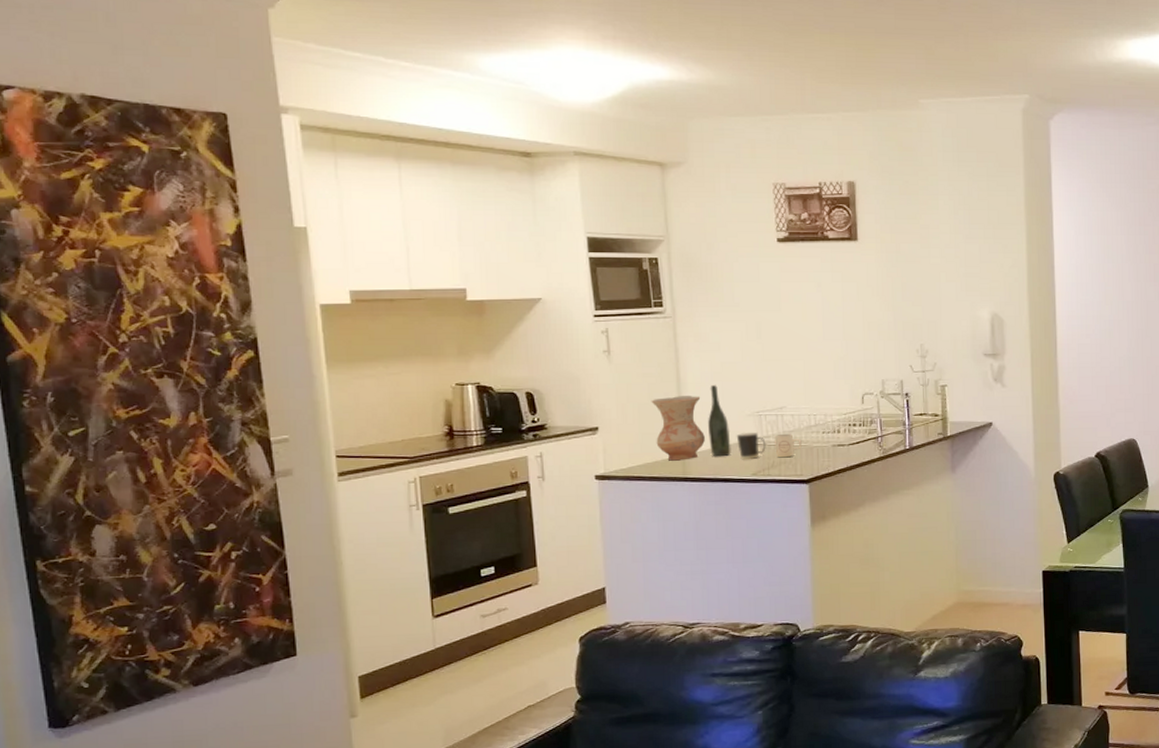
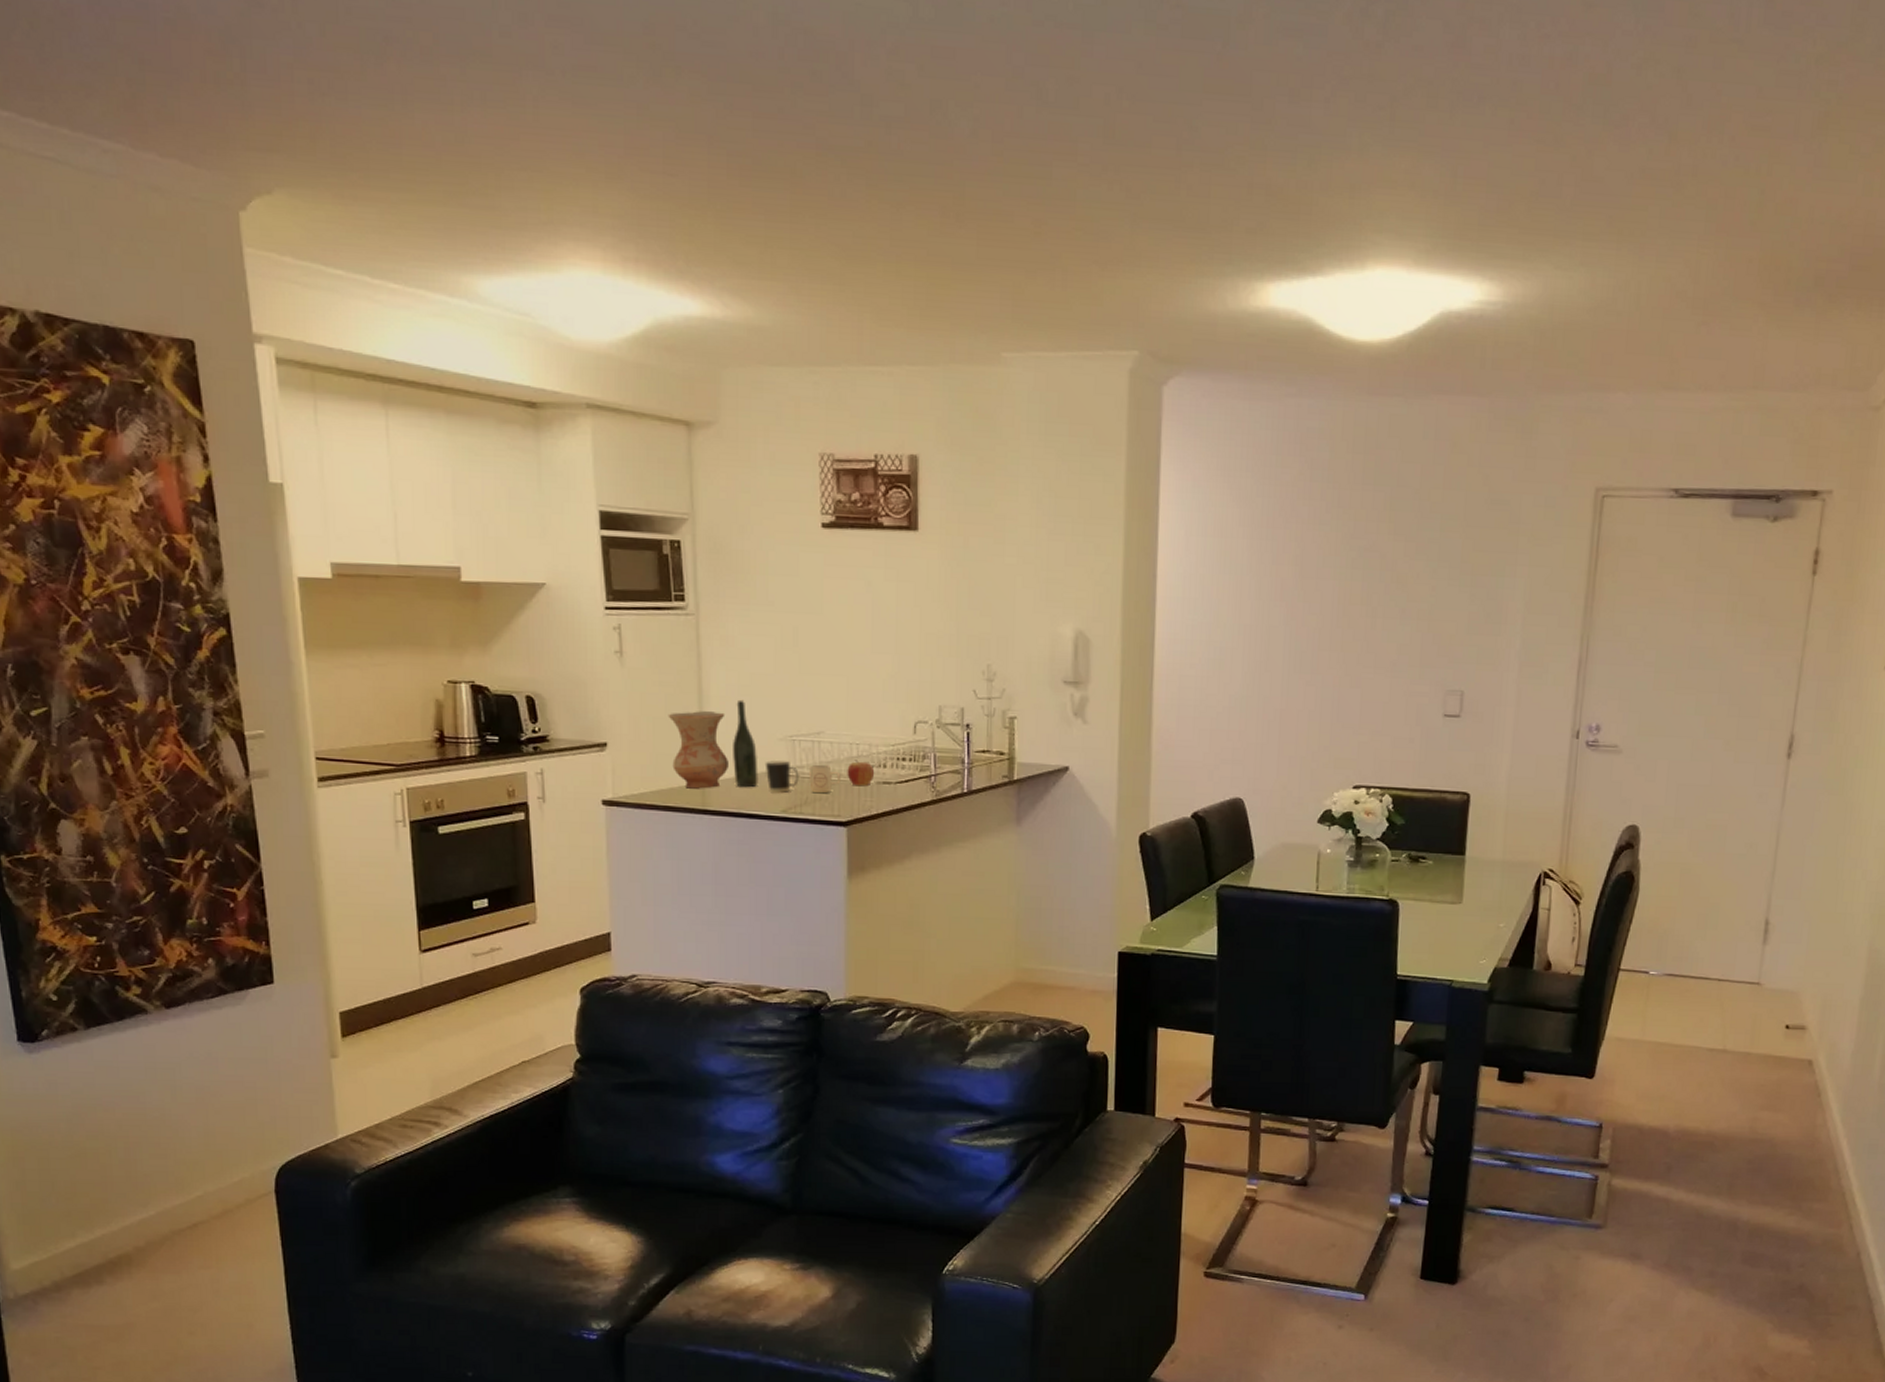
fruit: none [807,428,831,450] -> present [847,760,875,787]

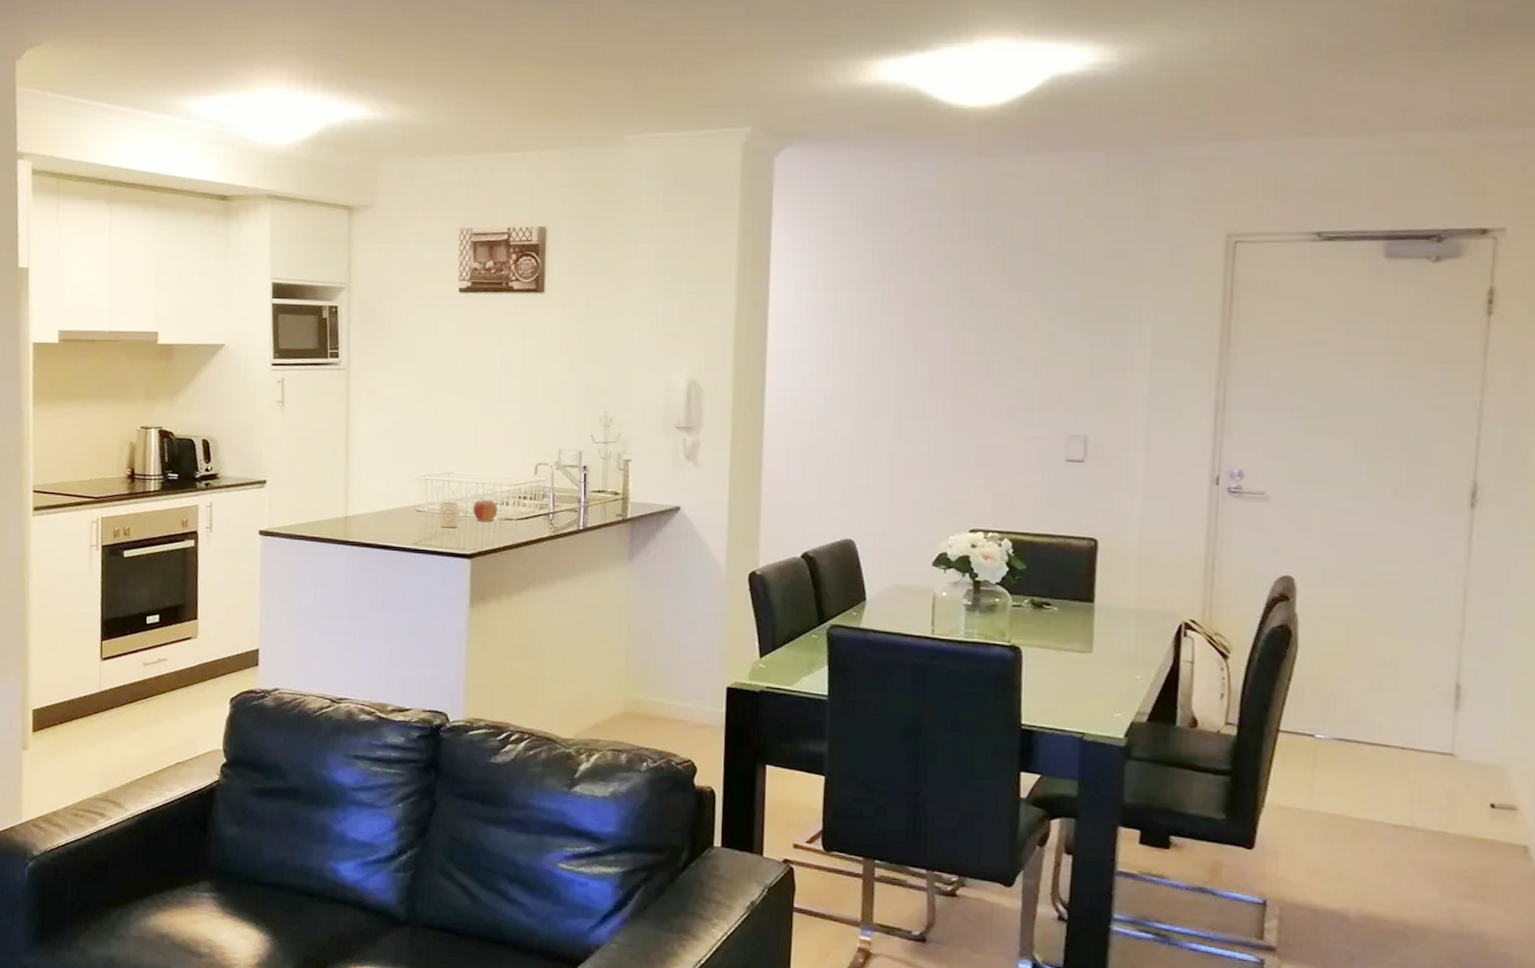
ceramic jug: present [668,711,728,789] -> none [319,453,369,523]
bottle: present [733,699,759,788] -> none [372,443,395,522]
mug: present [765,759,799,794] -> none [400,496,430,527]

